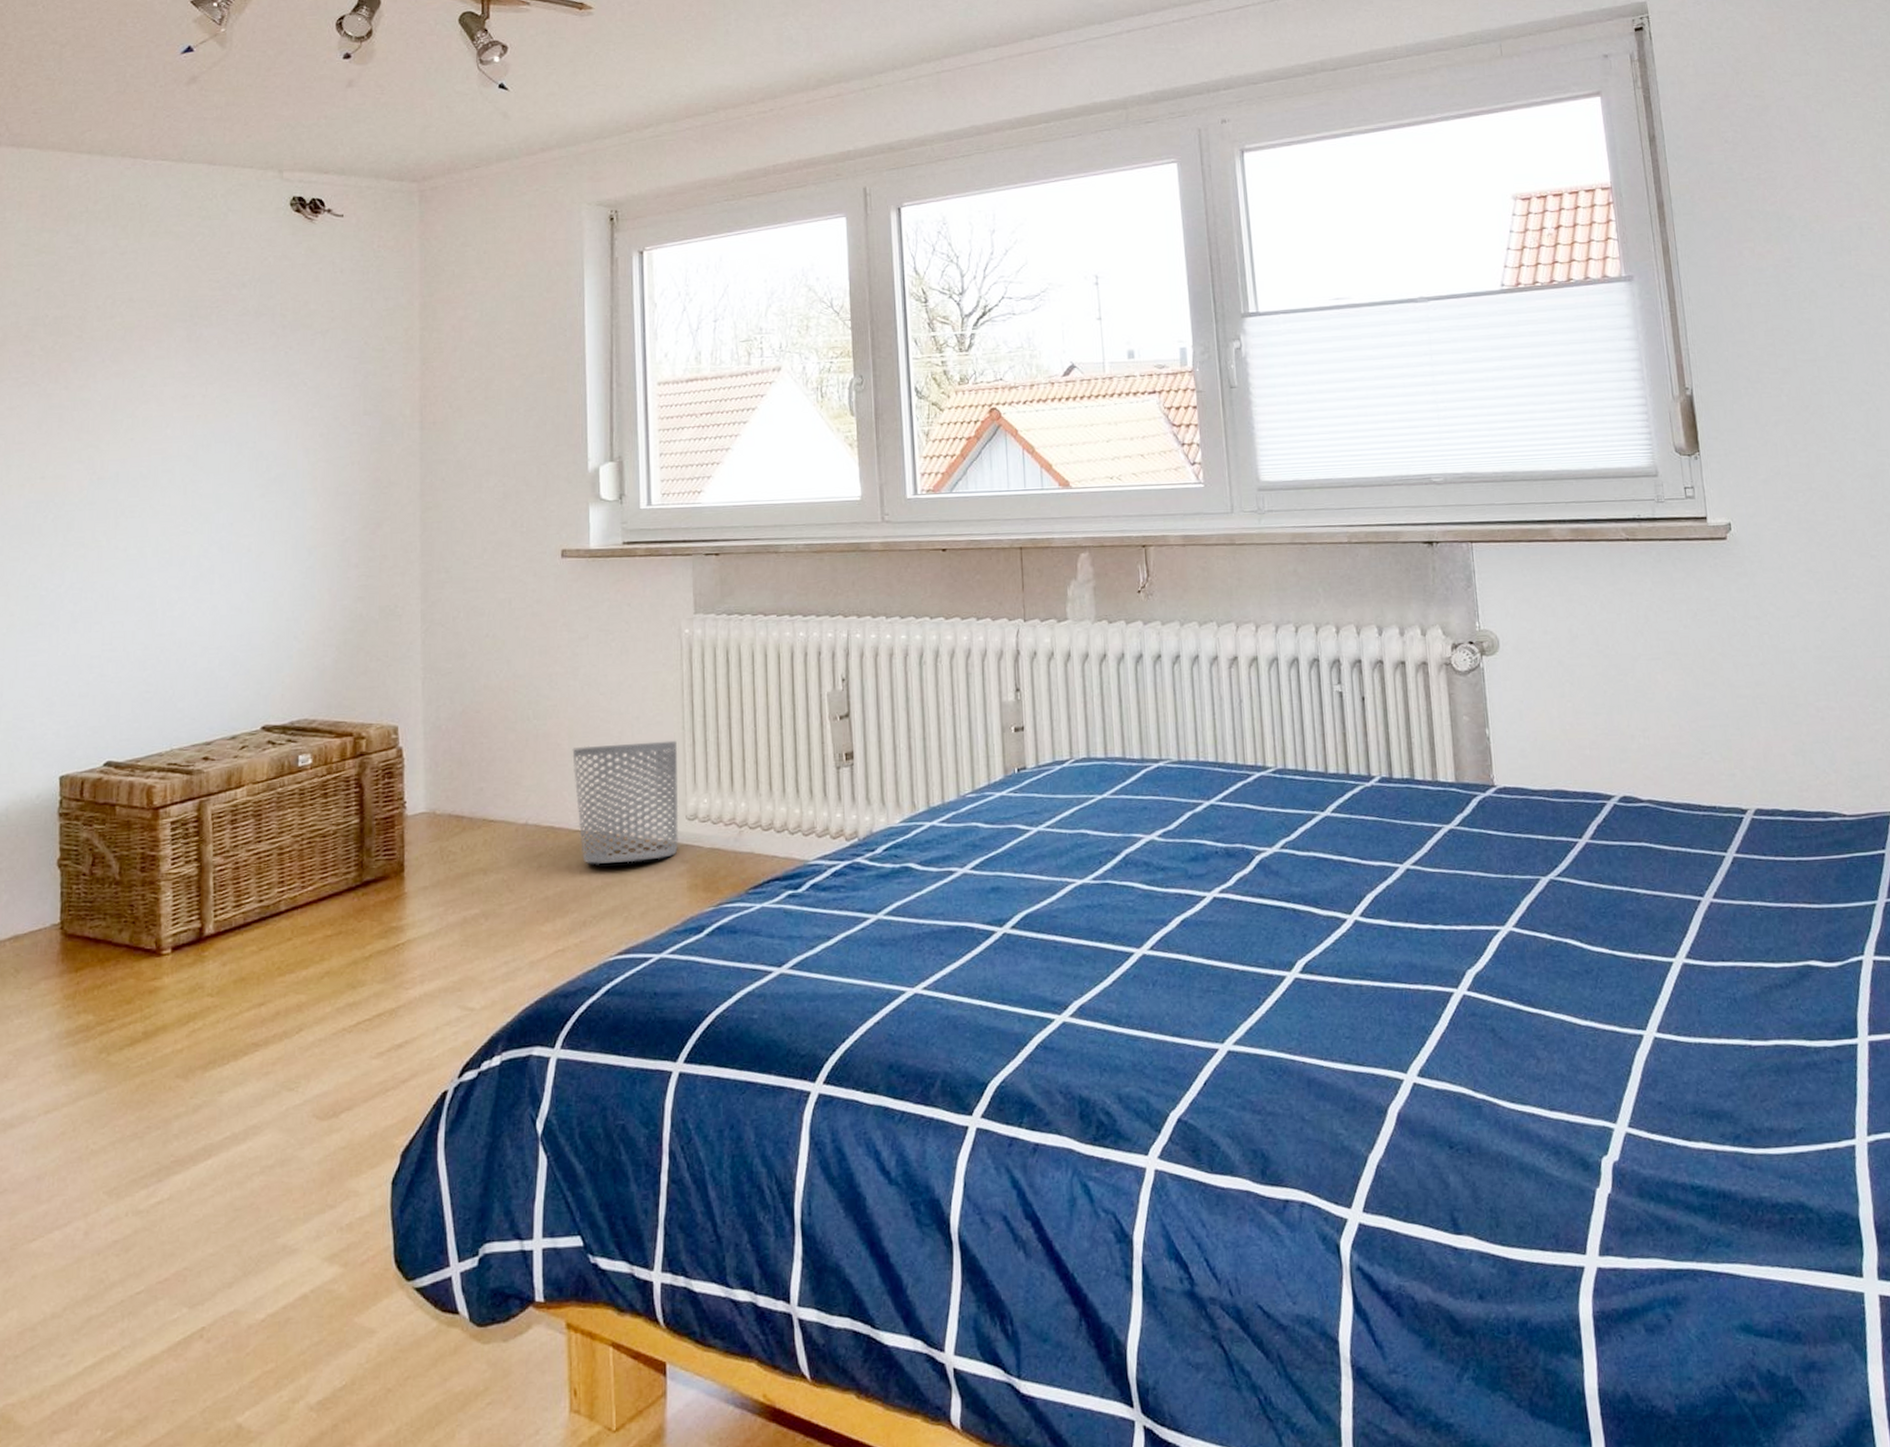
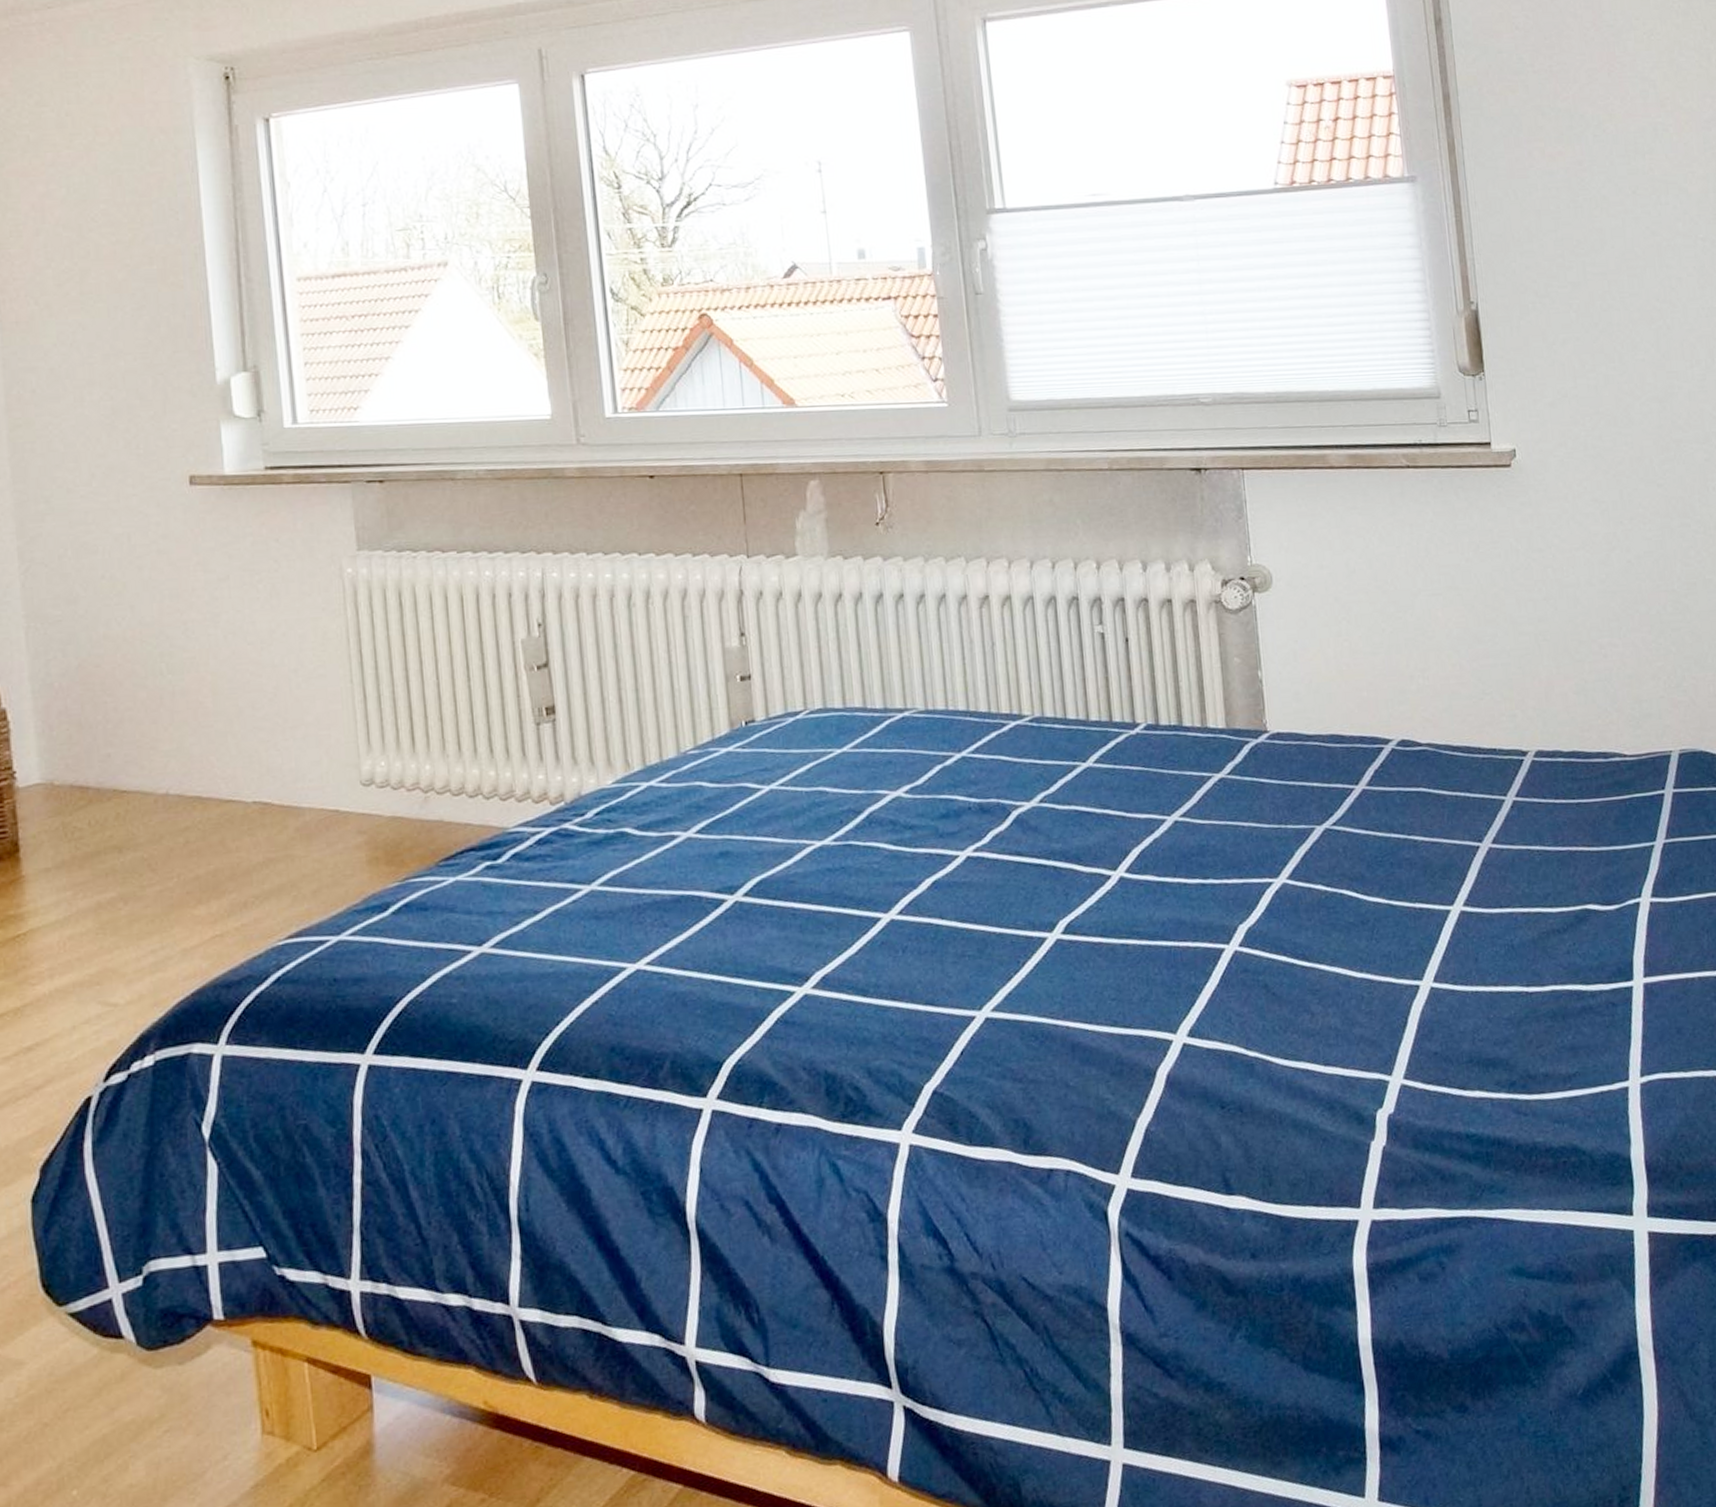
waste bin: present [572,740,679,865] -> none [218,696,353,839]

